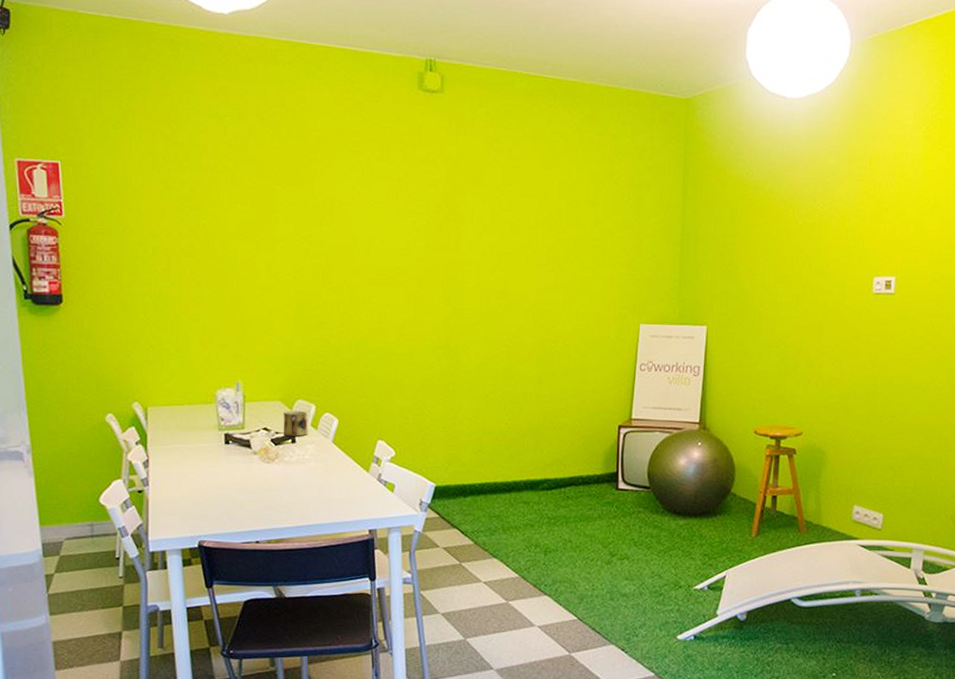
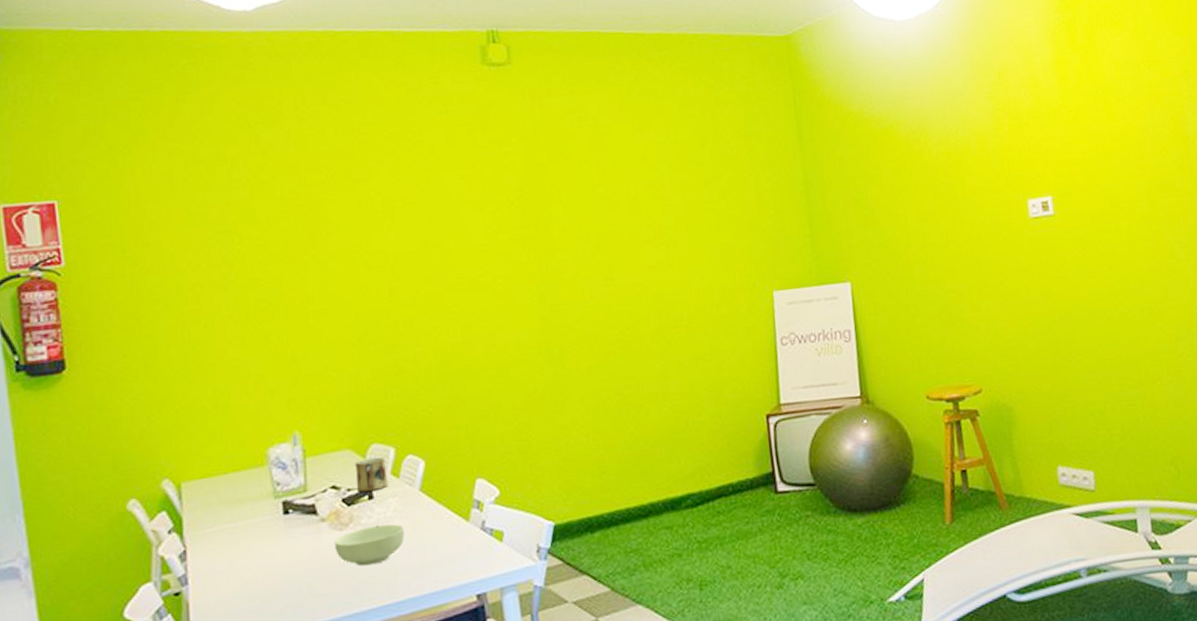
cereal bowl: none [263,464,317,494] -> present [334,524,404,566]

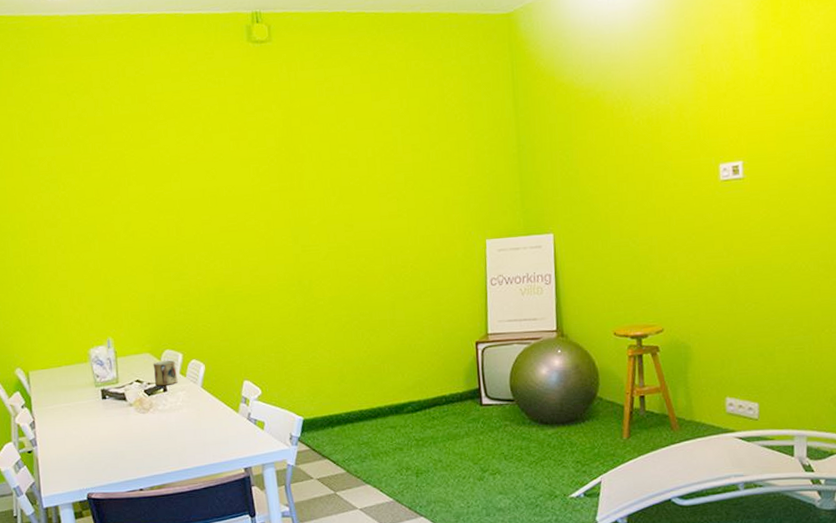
cereal bowl: present [334,524,404,566] -> none [139,411,190,441]

